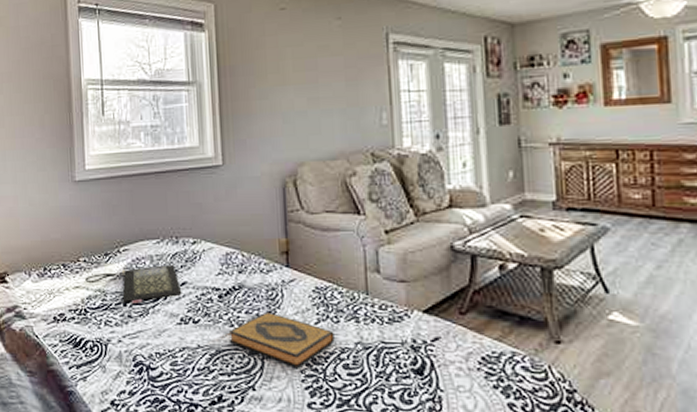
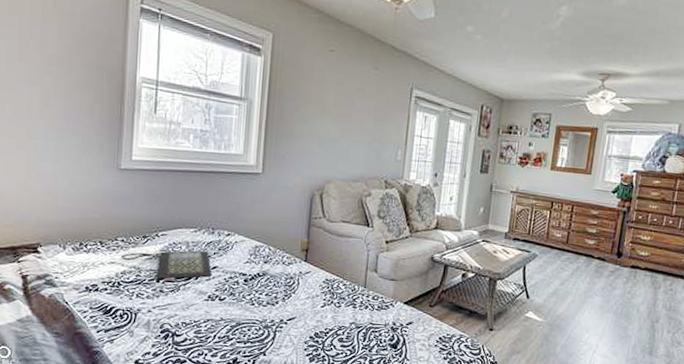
hardback book: present [228,311,335,368] -> none [248,295,335,339]

